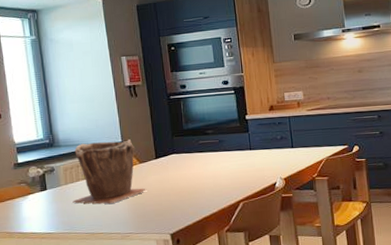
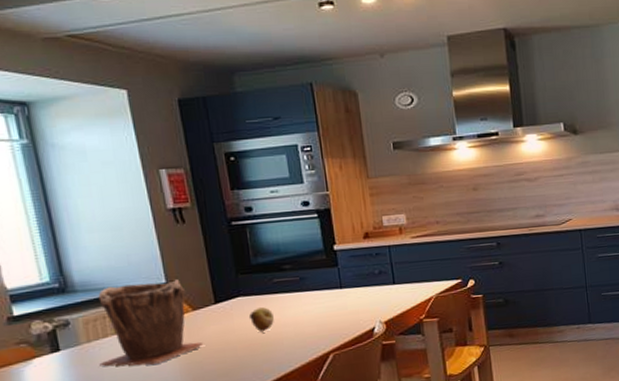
fruit: none [180,163,198,183] -> present [248,307,274,333]

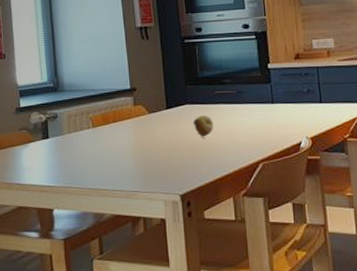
plant pot: present [98,280,204,367] -> none [75,86,155,158]

